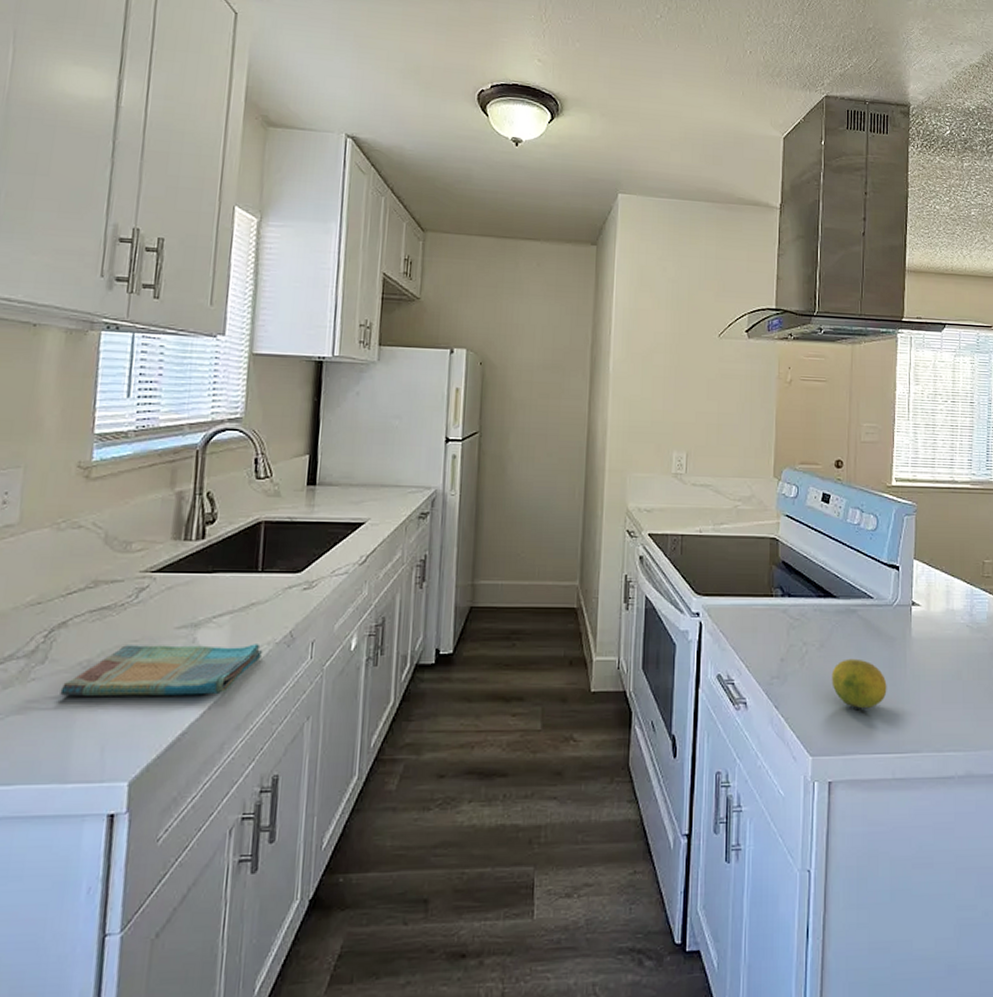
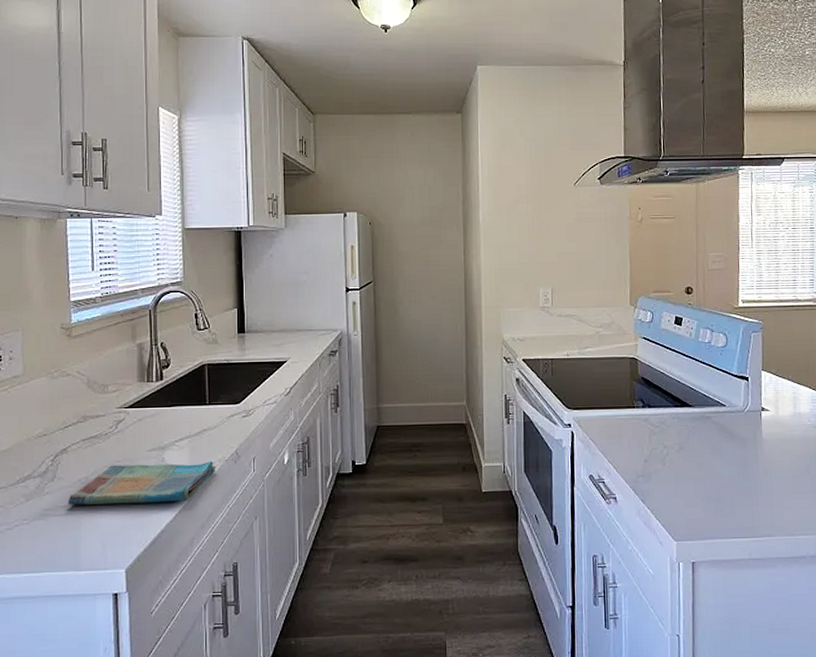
fruit: present [832,658,887,708] -> none [691,458,742,500]

